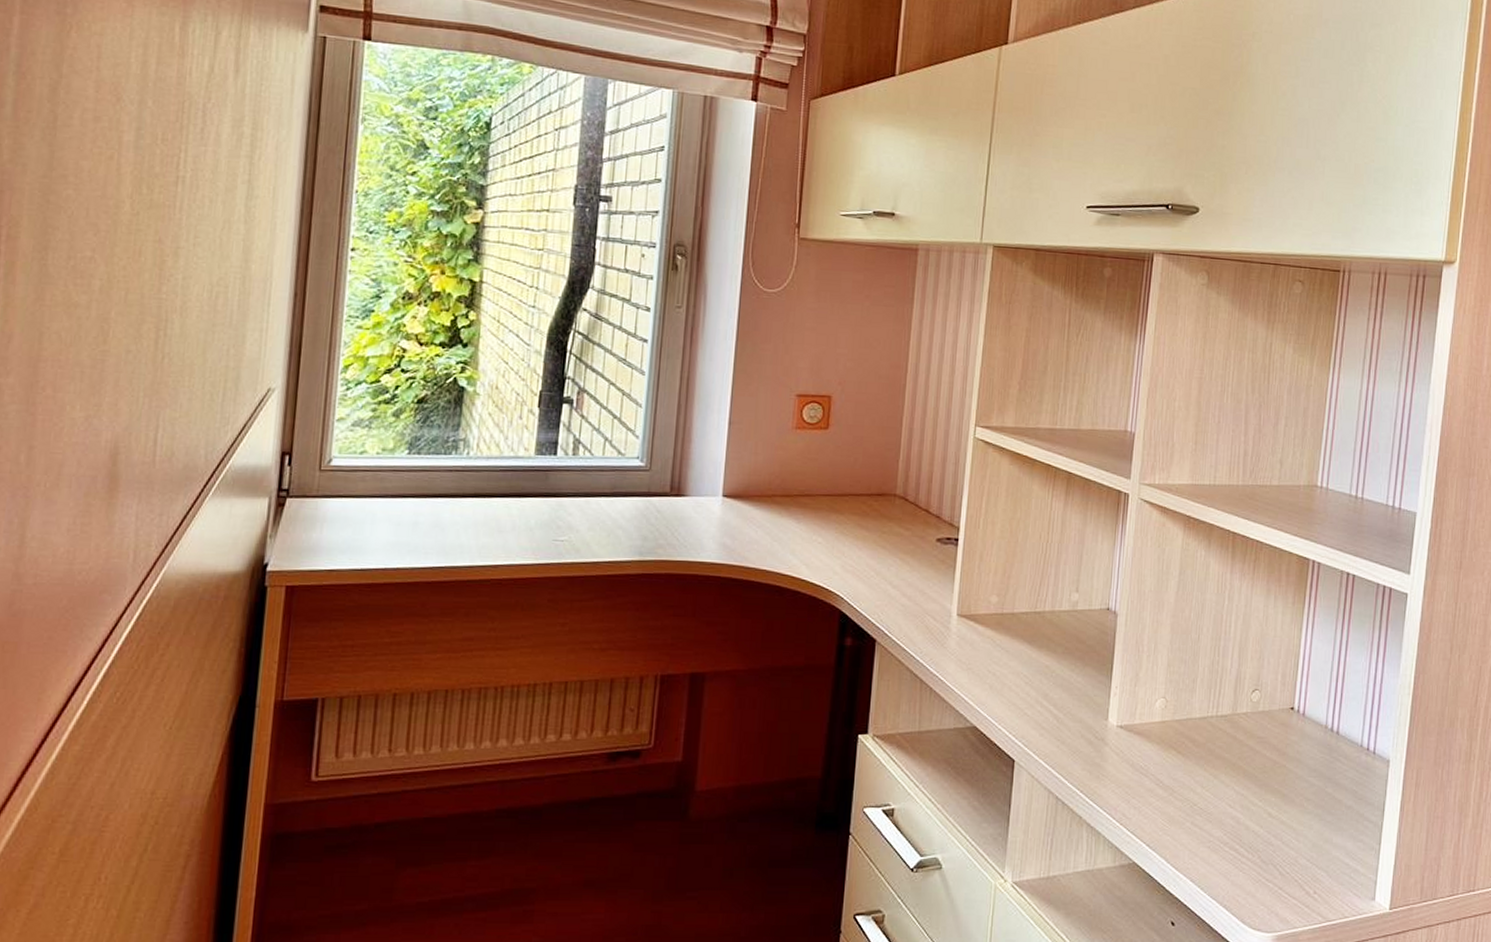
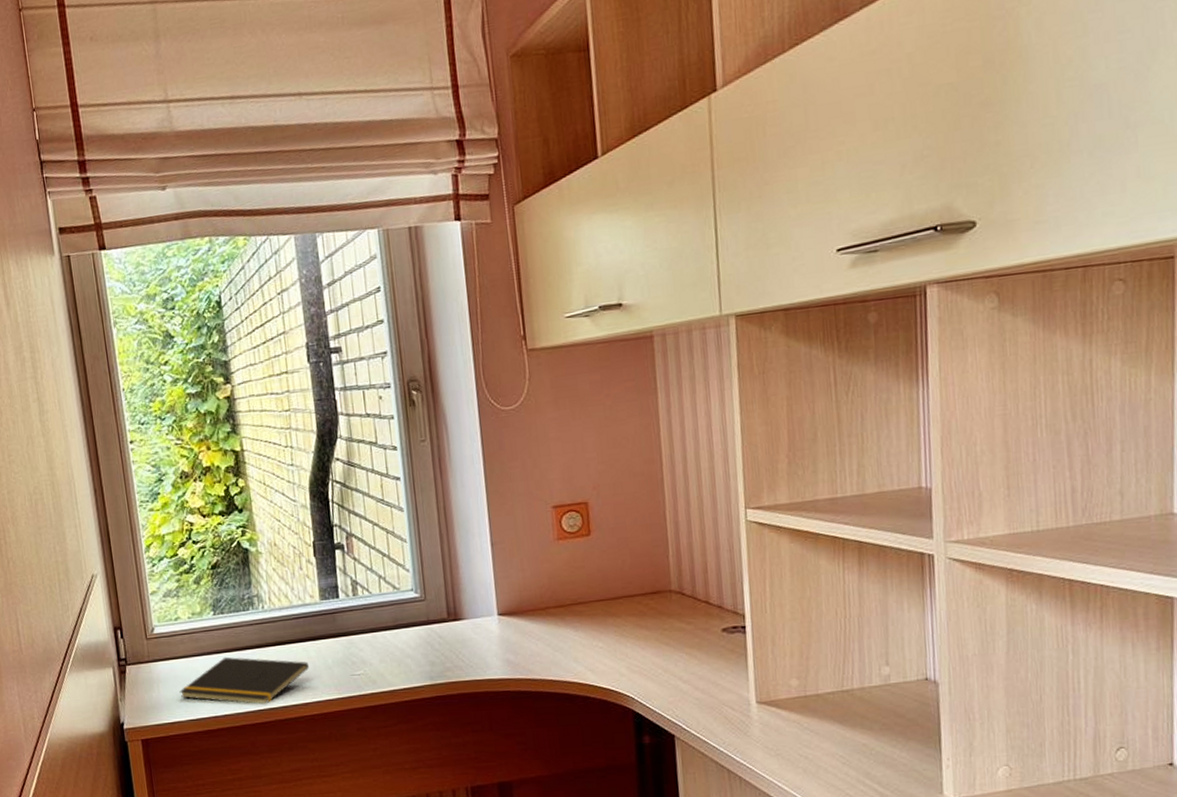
notepad: none [347,502,508,560] -> present [179,656,310,704]

